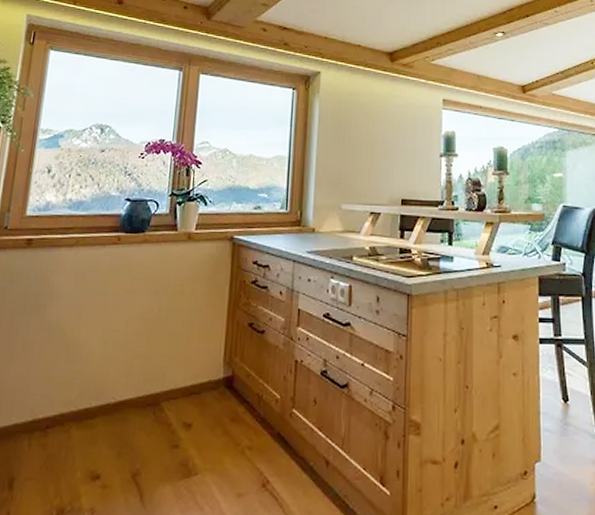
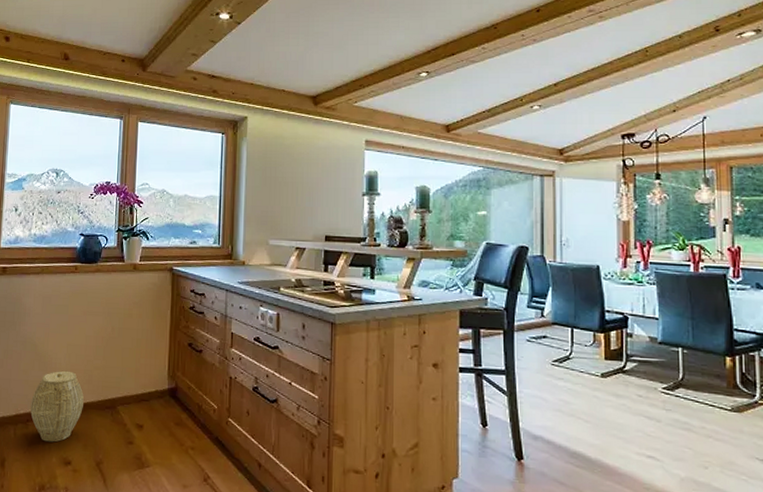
woven basket: none [51,362,121,453] -> present [30,370,84,443]

